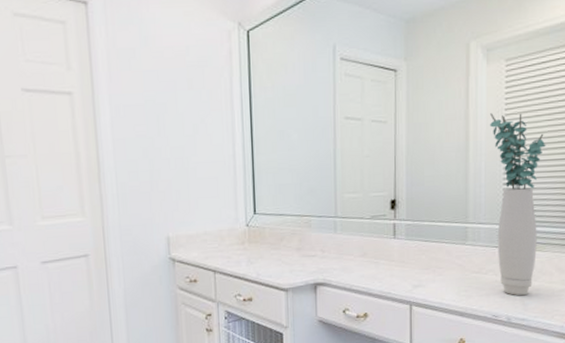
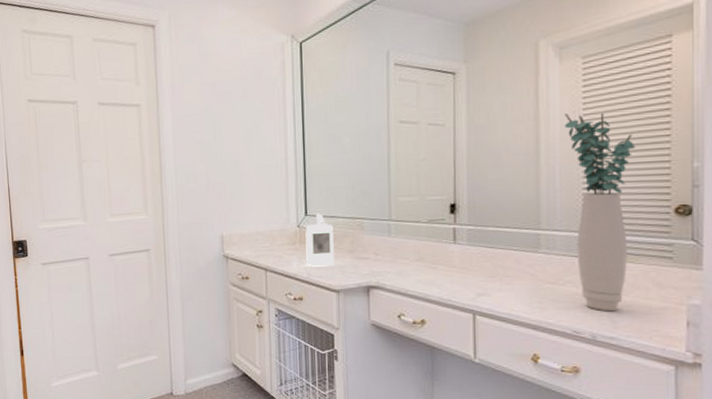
tissue box: none [254,211,283,266] -> present [305,213,334,267]

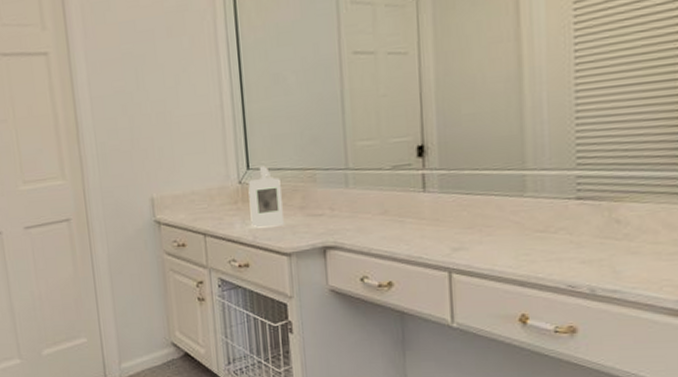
vase: present [563,113,636,312] -> none [551,26,640,261]

